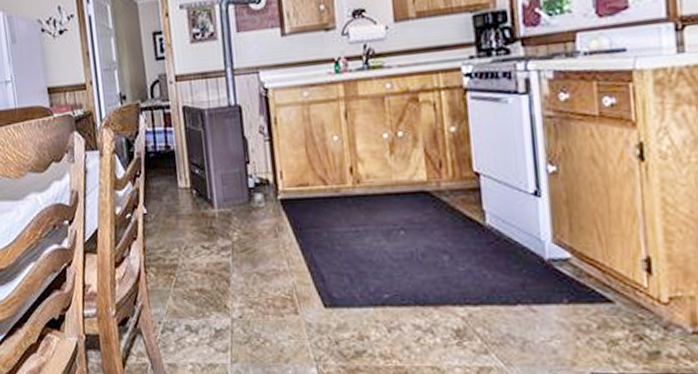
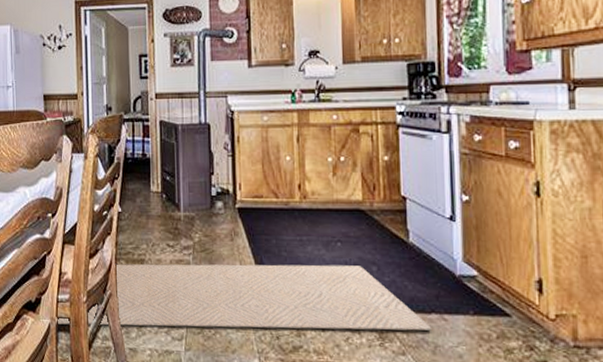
rug: none [86,256,519,342] -> present [58,263,432,331]

